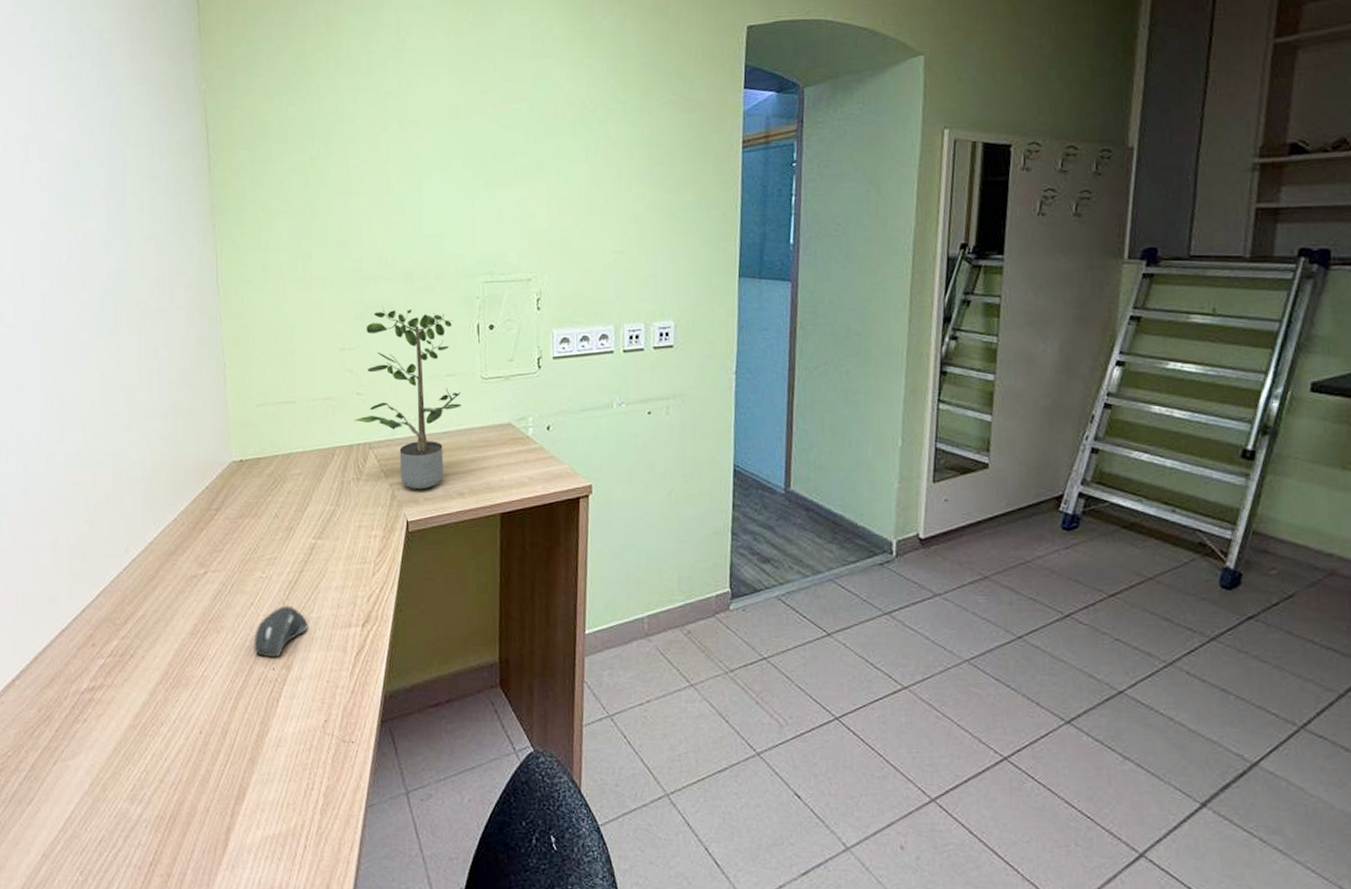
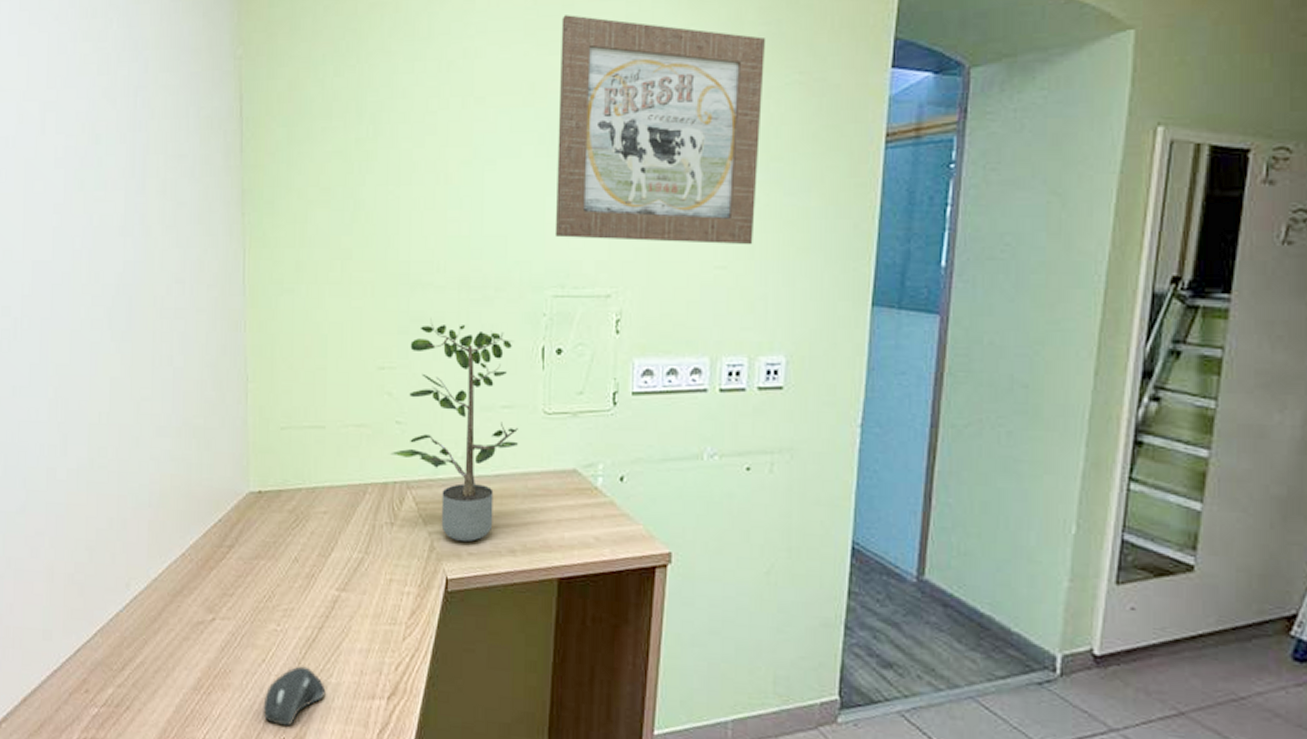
wall art: none [479,51,645,234] -> present [554,15,765,245]

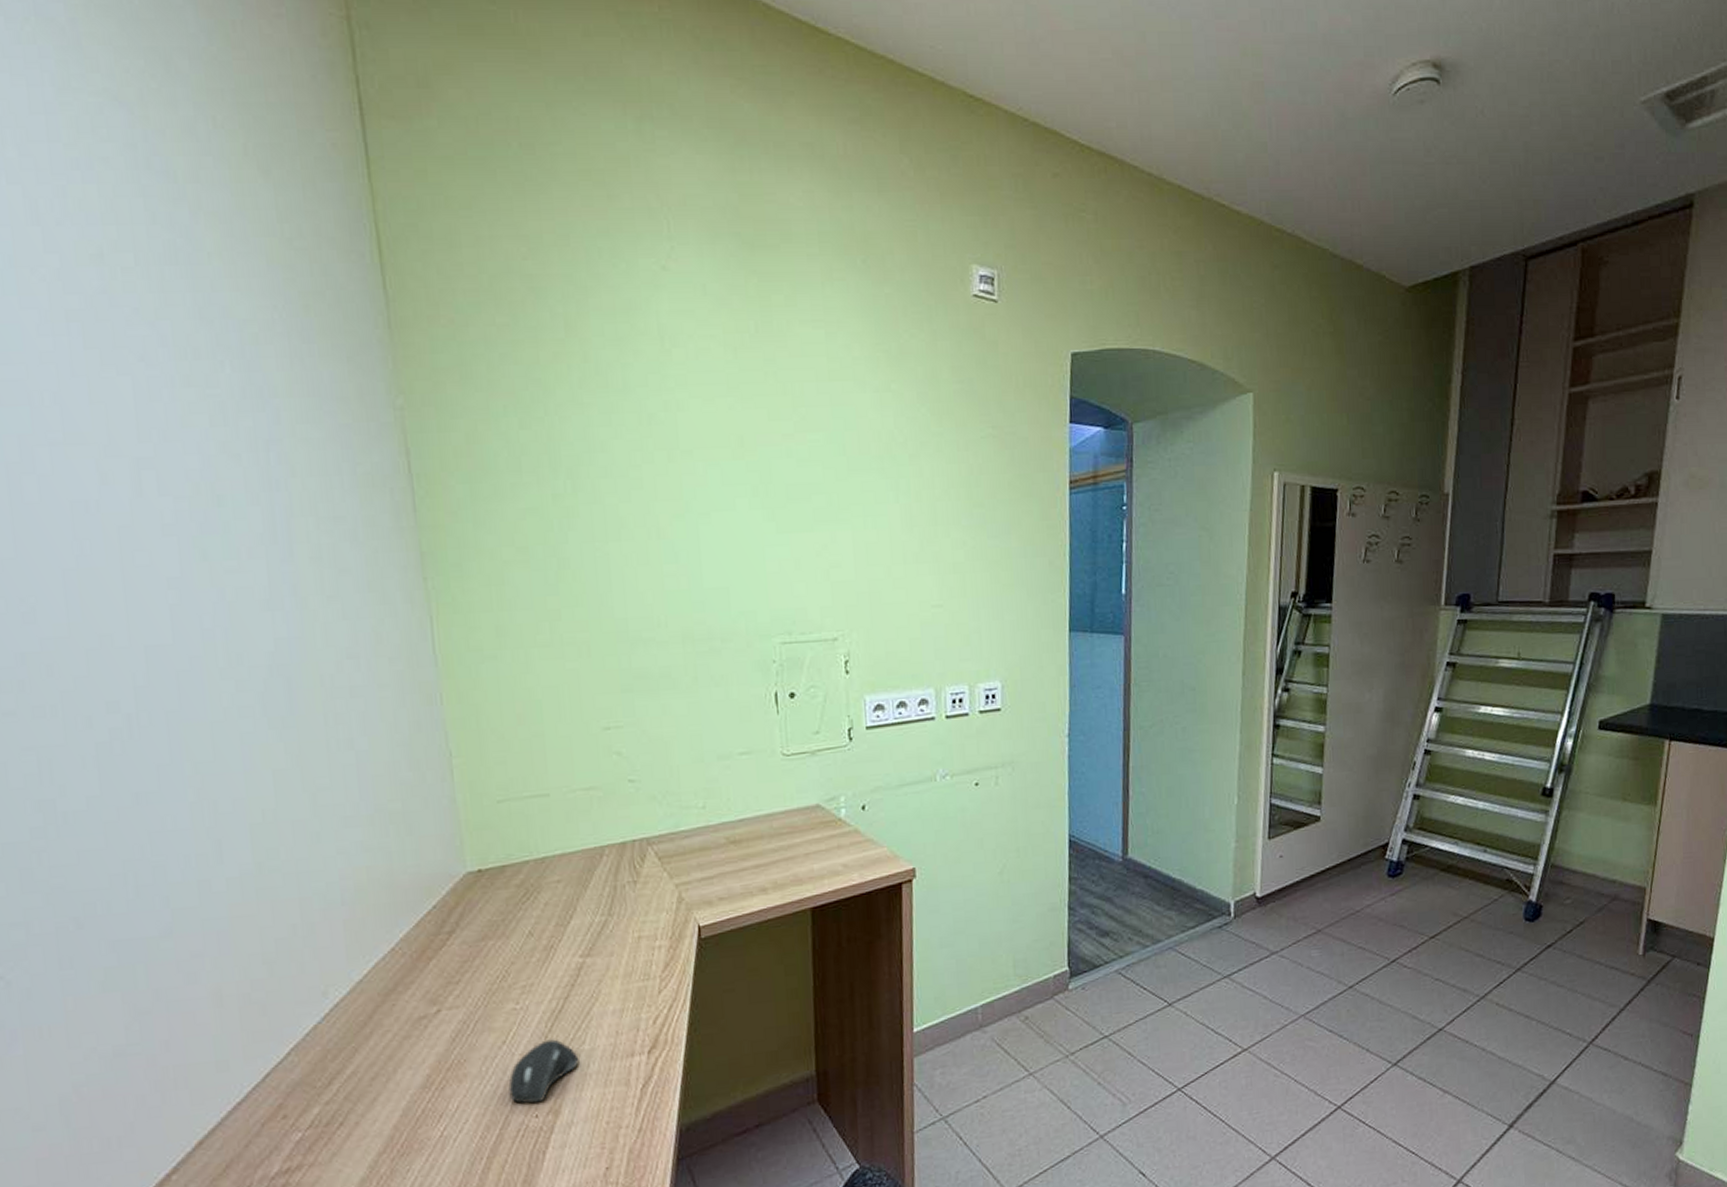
potted plant: present [390,318,518,541] -> none [626,674,759,888]
wall art: present [554,15,765,245] -> none [764,369,964,587]

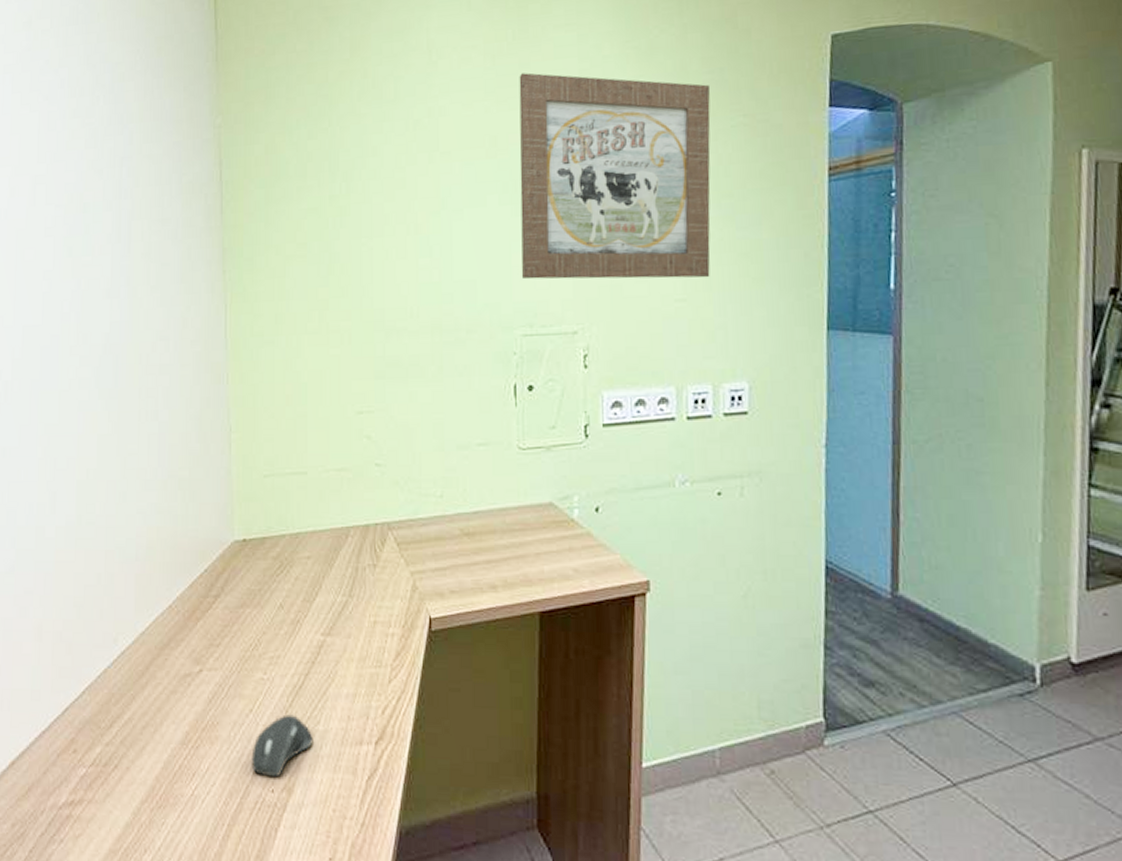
wall art: none [764,369,964,587] -> present [519,72,711,280]

